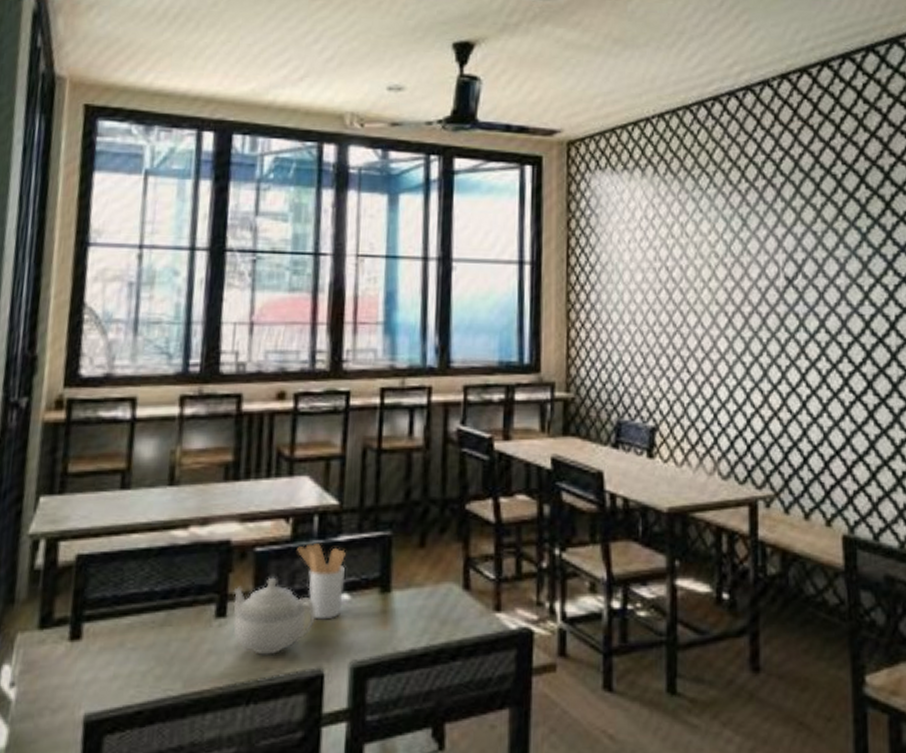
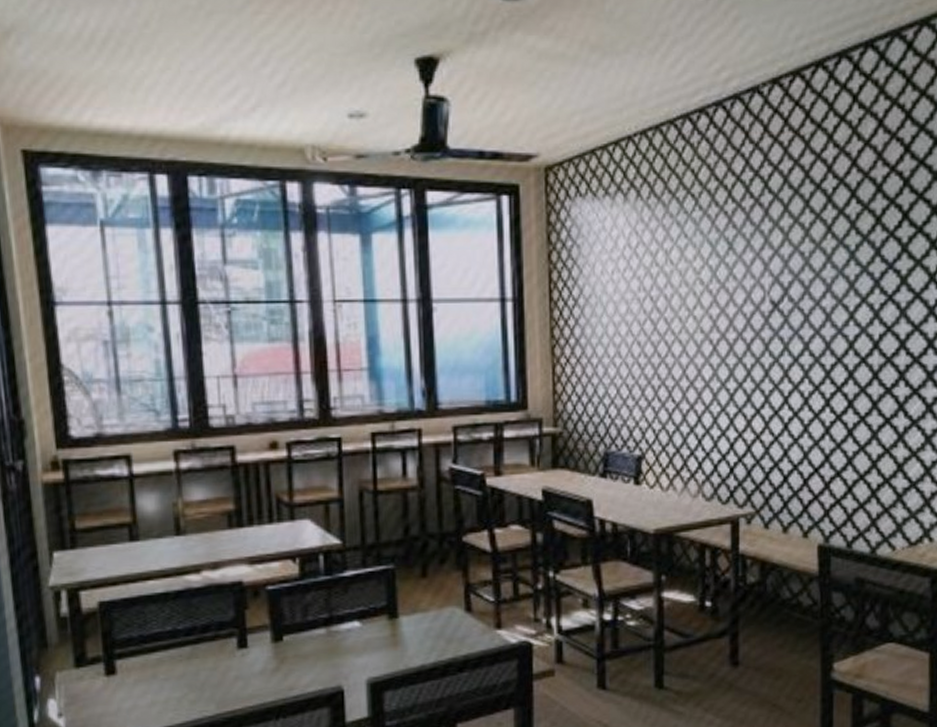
teapot: present [233,577,316,655] -> none [251,611,332,678]
utensil holder: present [297,544,346,620] -> none [306,580,354,645]

